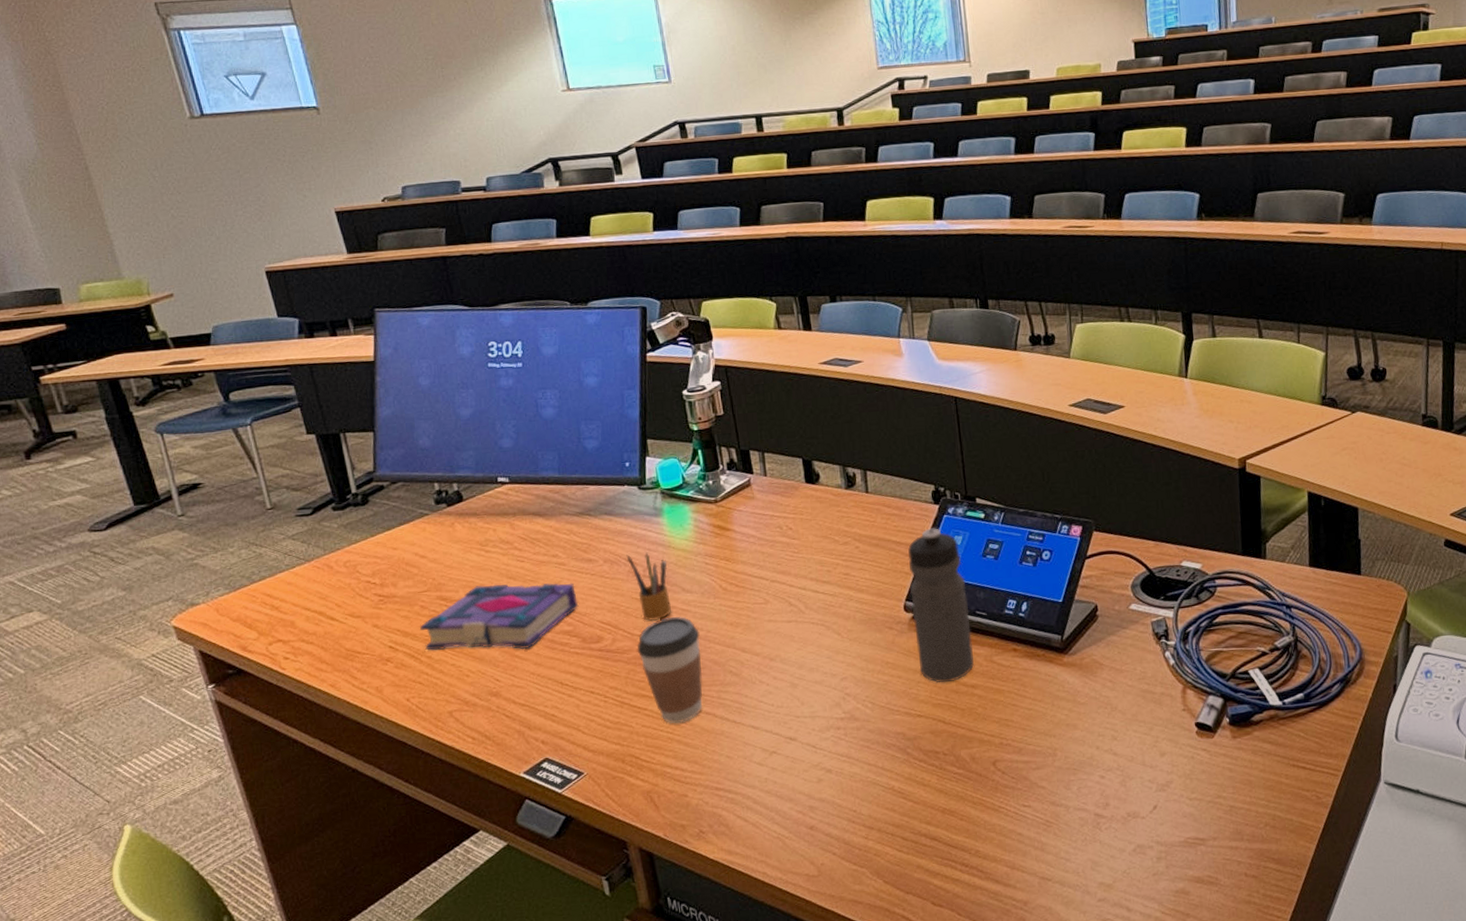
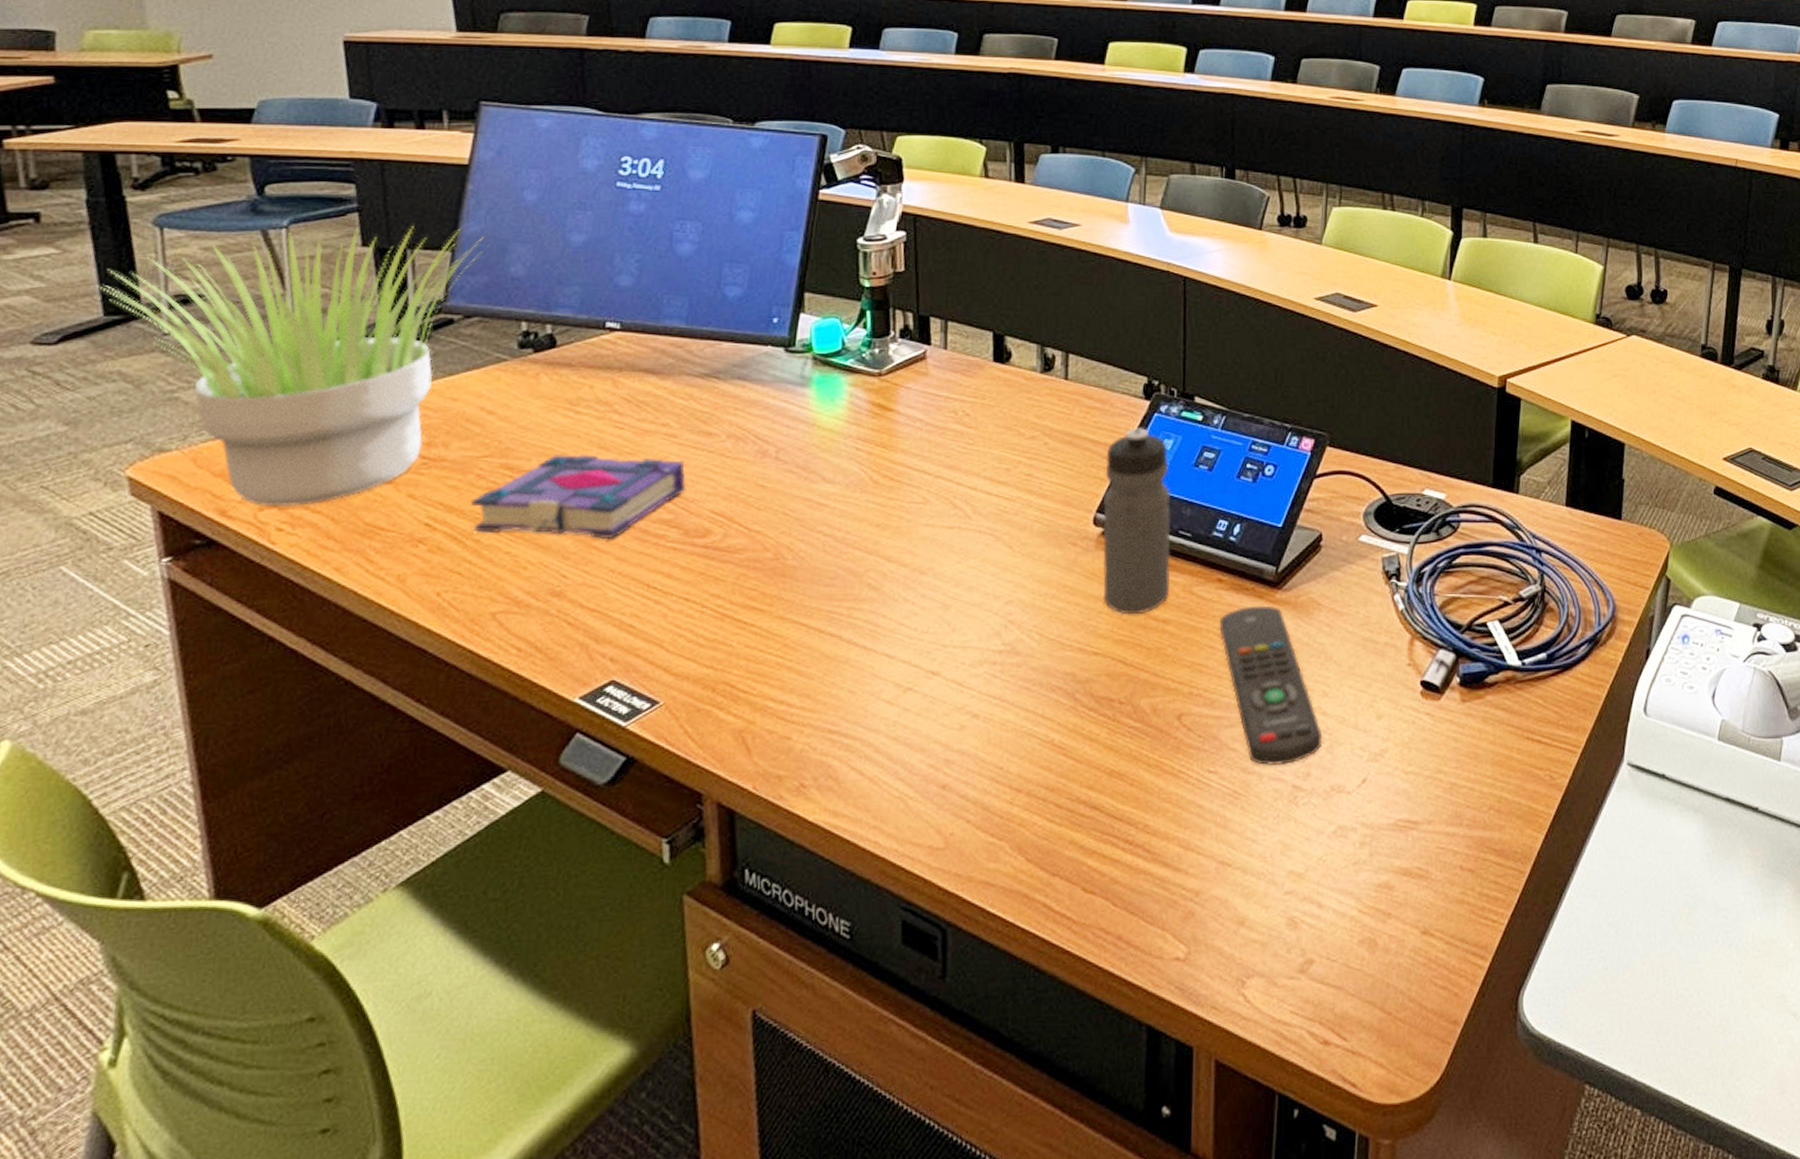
potted plant: none [124,413,396,642] -> present [96,226,483,508]
pencil box: present [626,552,671,622] -> none [757,429,808,516]
coffee cup: present [636,617,703,723] -> none [753,512,836,645]
remote control: none [1018,667,1116,799] -> present [1219,605,1323,766]

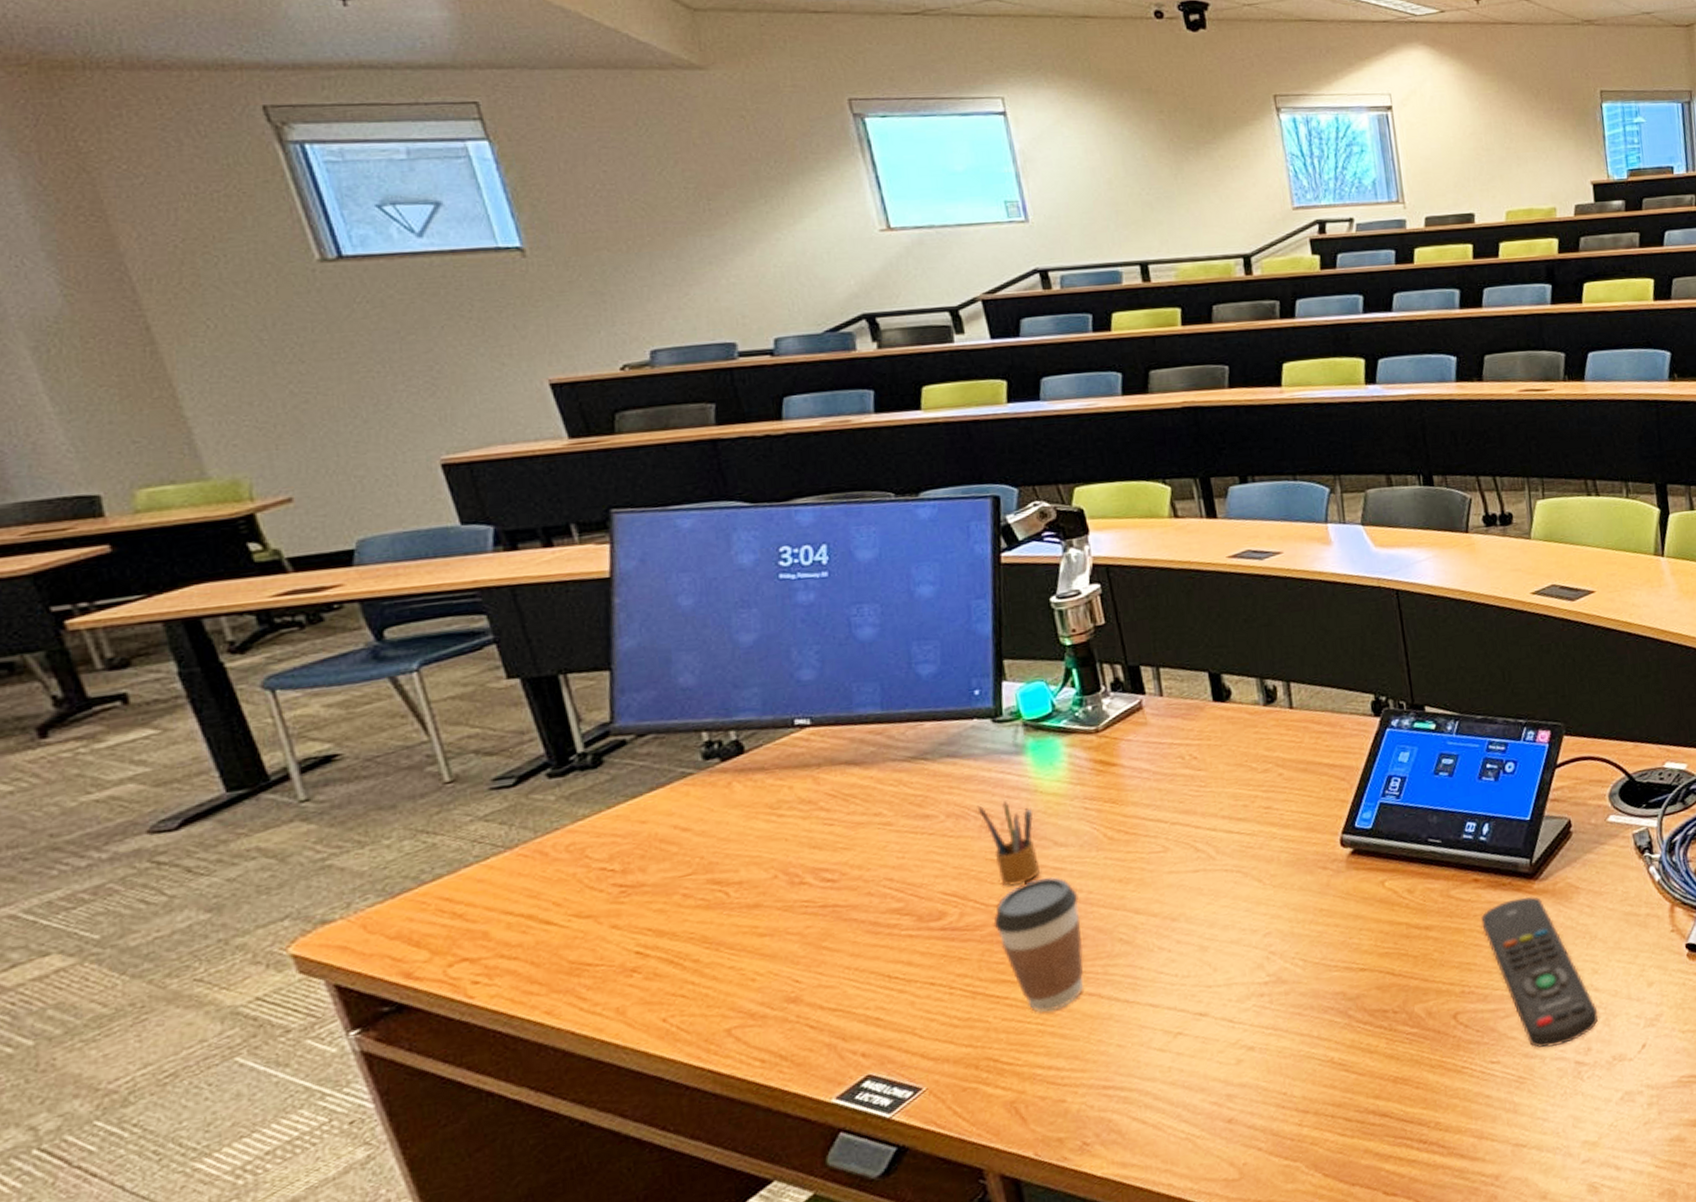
potted plant: present [96,226,483,508] -> none [210,645,643,962]
book: present [470,454,687,540] -> none [681,847,912,952]
coffee cup: none [753,512,836,645] -> present [993,877,1084,1012]
pencil box: none [757,429,808,516] -> present [977,800,1039,887]
water bottle: present [1102,428,1171,615] -> none [1344,744,1427,928]

